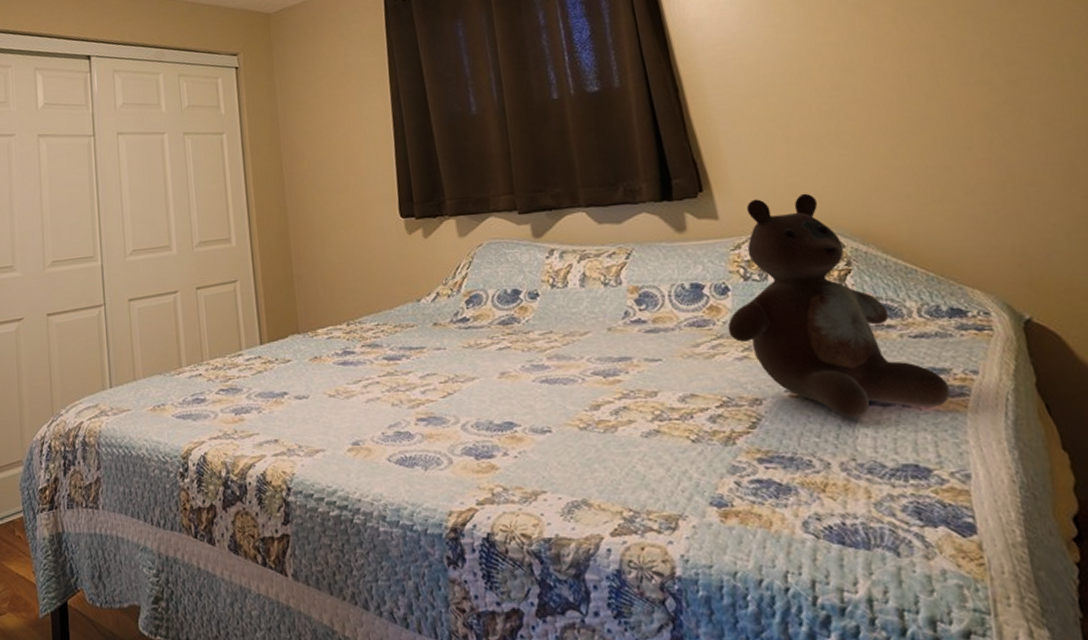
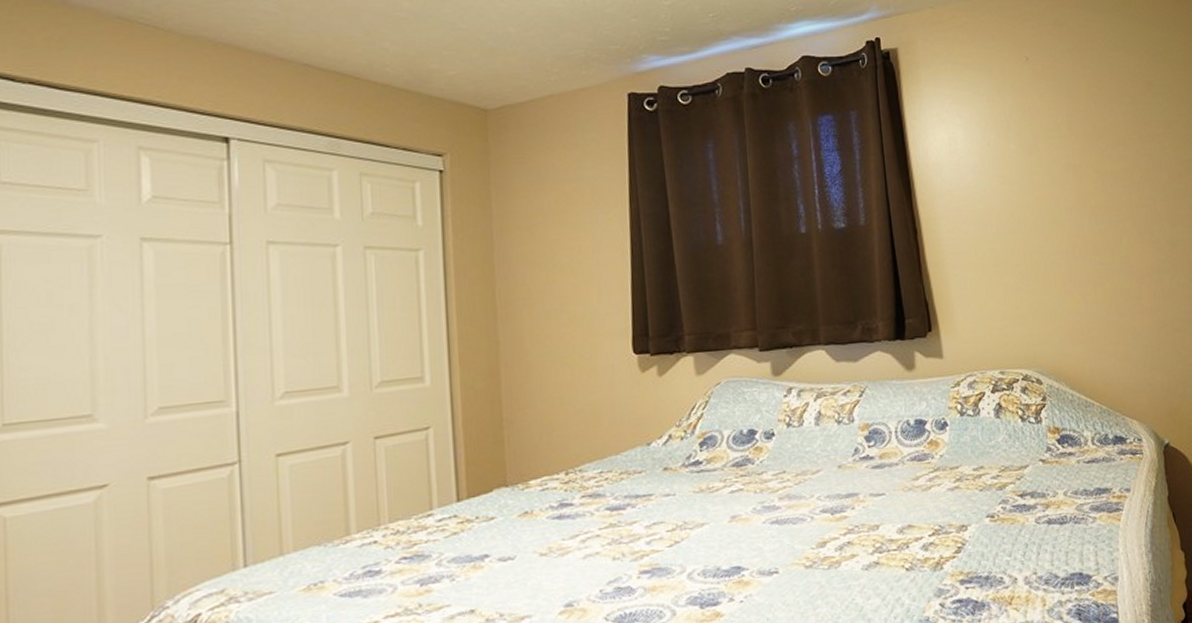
stuffed bear: present [727,193,951,418] -> none [944,334,1110,537]

